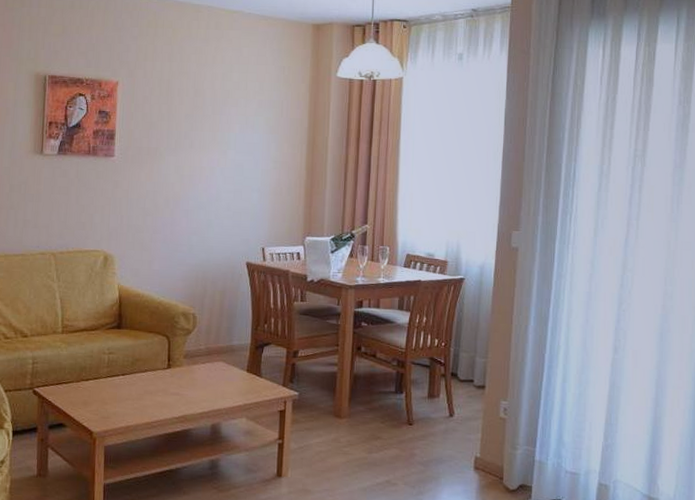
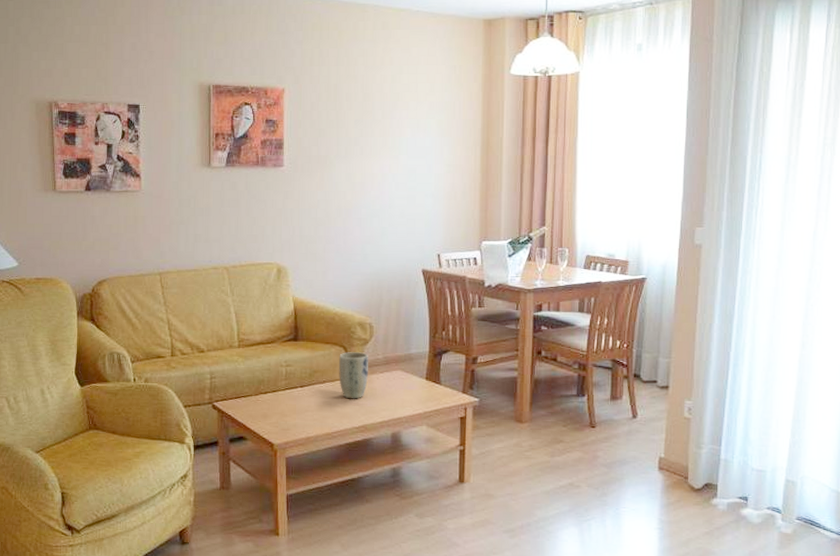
plant pot: none [161,341,191,389] -> present [339,352,368,399]

